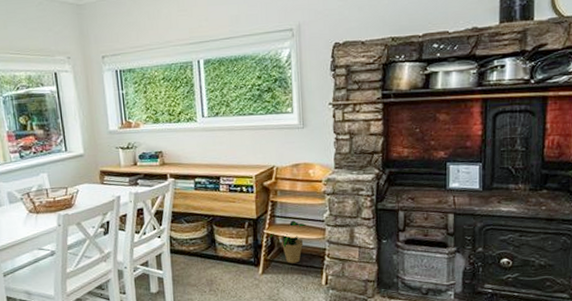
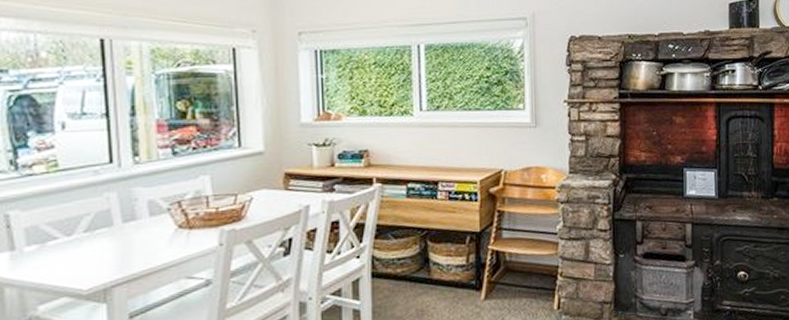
potted plant: present [270,220,306,264] -> none [496,233,537,285]

